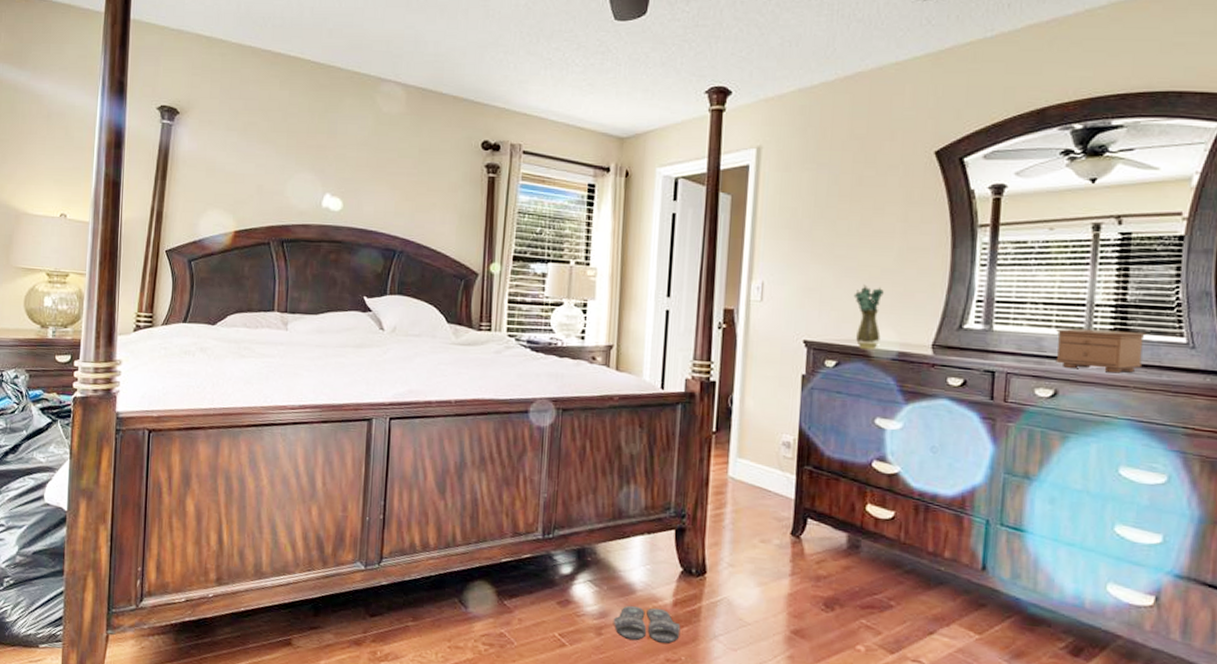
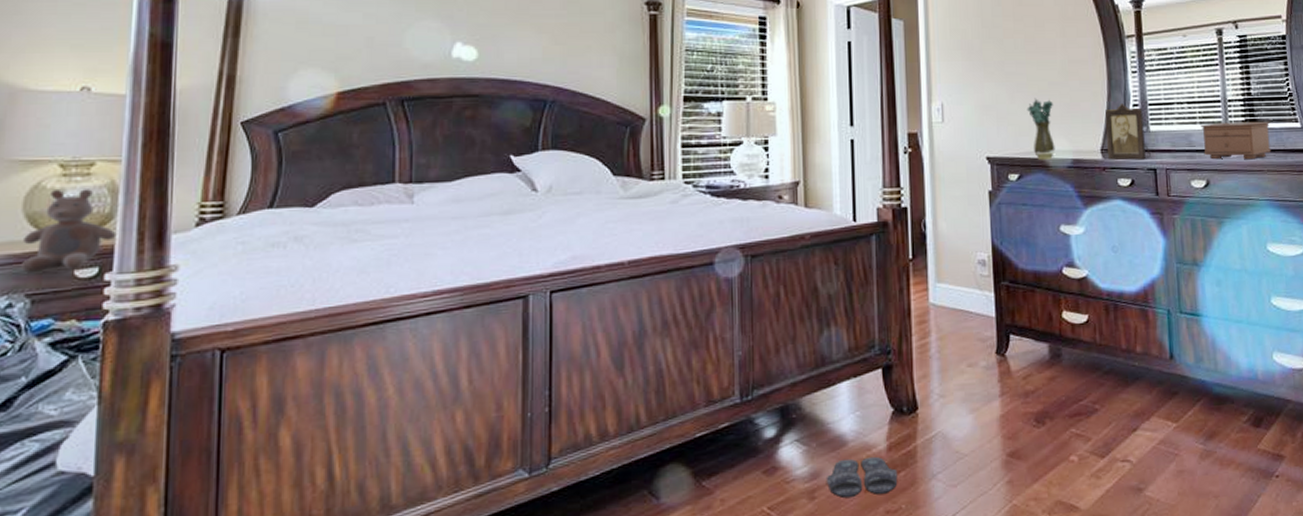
bear: none [23,293,82,355] -> present [20,189,117,274]
photo frame: none [939,297,992,361] -> present [1104,102,1152,161]

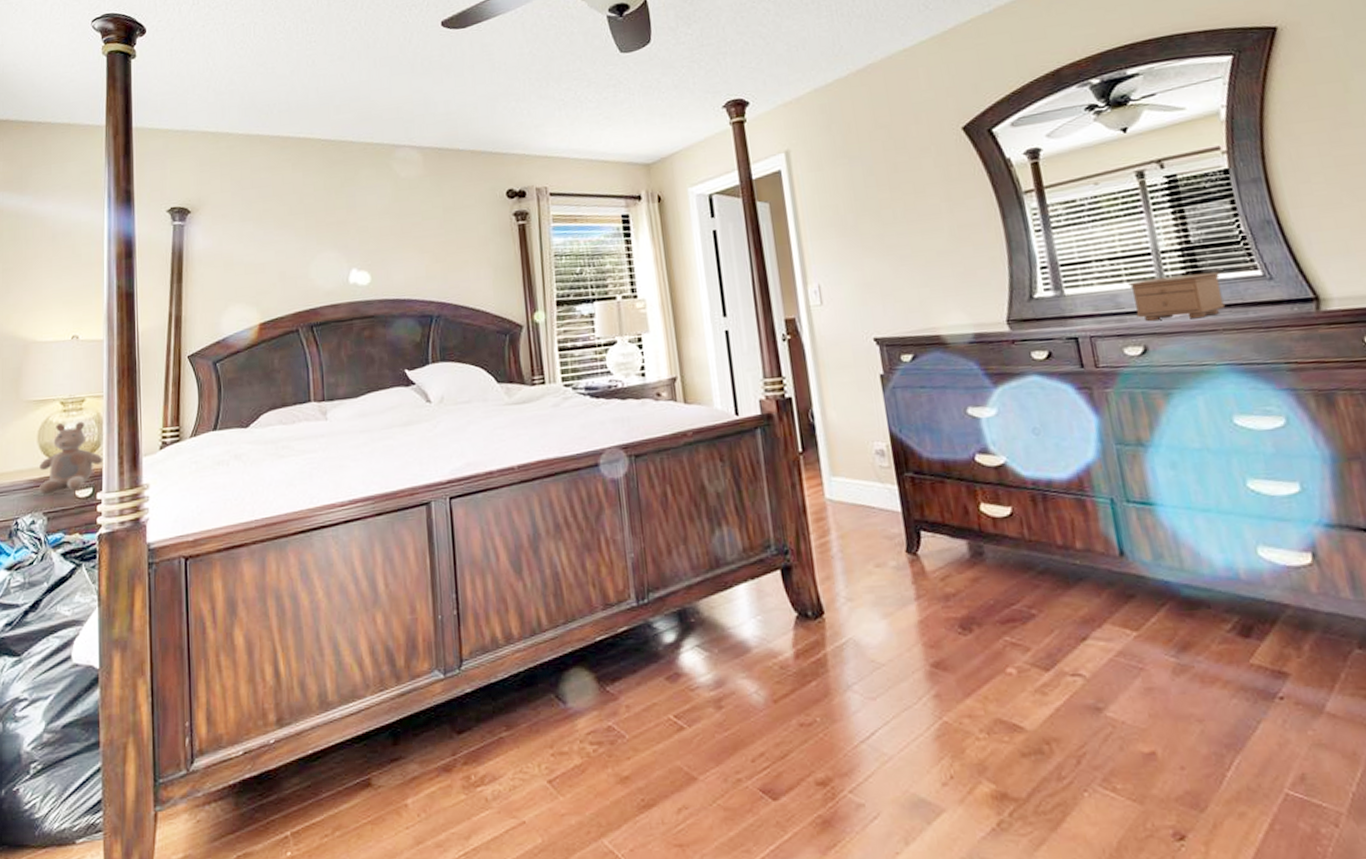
slippers: present [826,456,898,498] -> none [731,664,810,709]
vase: present [1027,98,1055,161] -> none [914,270,953,338]
photo frame: present [1104,102,1152,161] -> none [1007,266,1071,331]

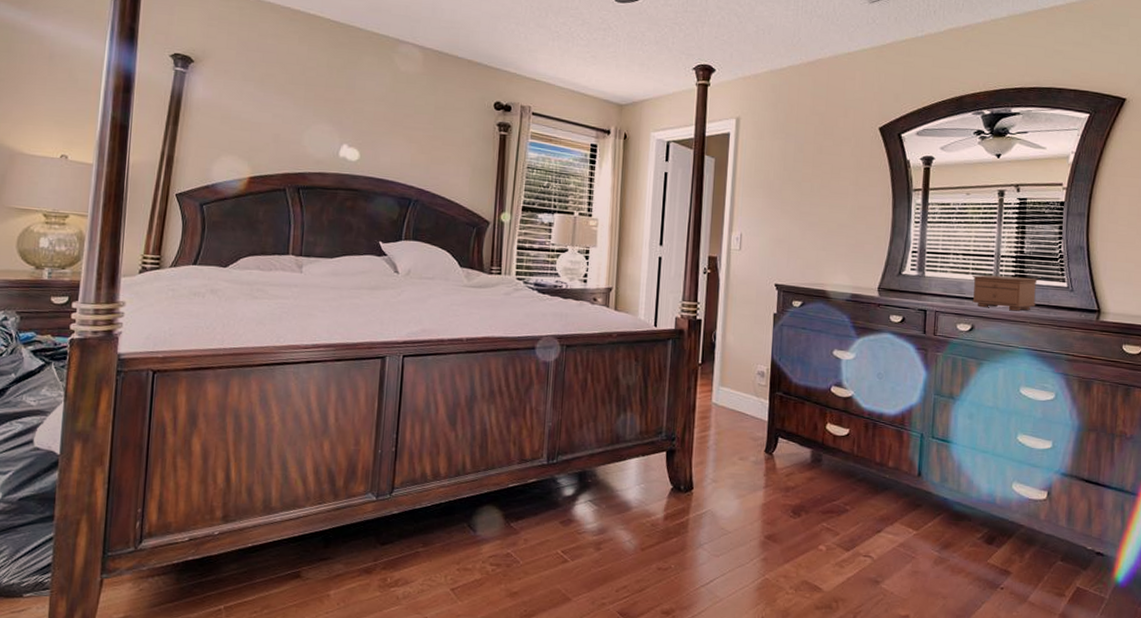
bear: present [38,421,103,495] -> none [13,234,82,297]

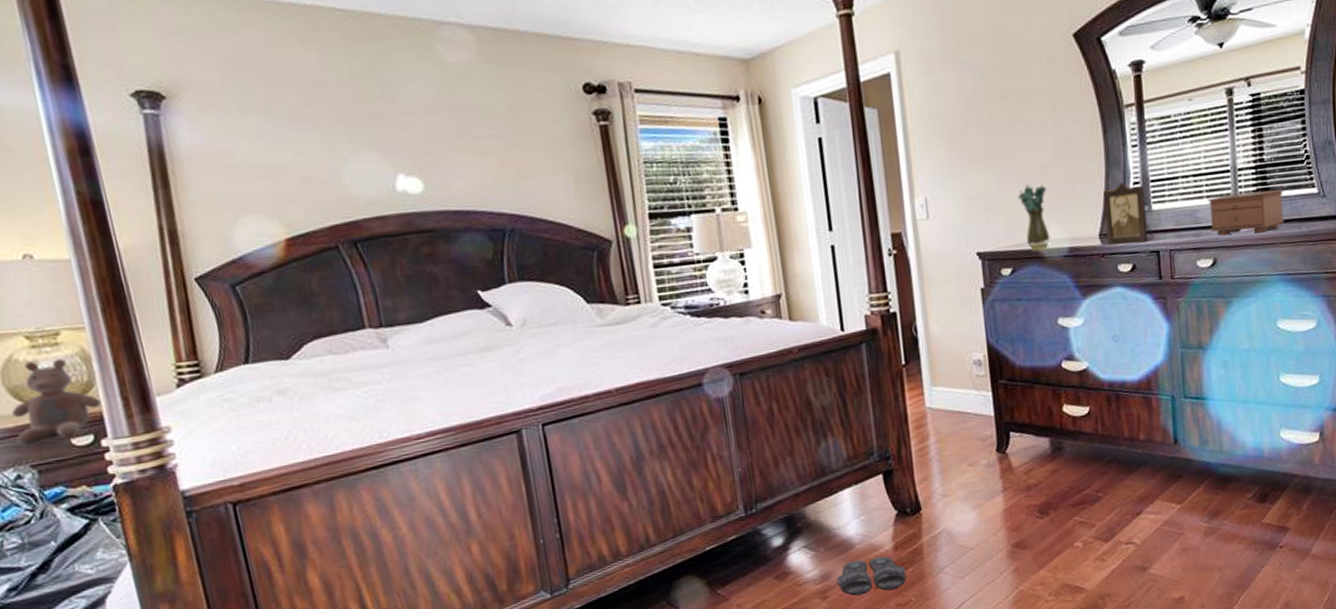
bear: none [13,234,82,297] -> present [12,358,102,445]
slippers: none [611,521,671,554] -> present [836,555,907,595]
vase: none [815,237,840,293] -> present [1017,184,1050,252]
photo frame: none [884,248,924,301] -> present [1102,181,1155,245]

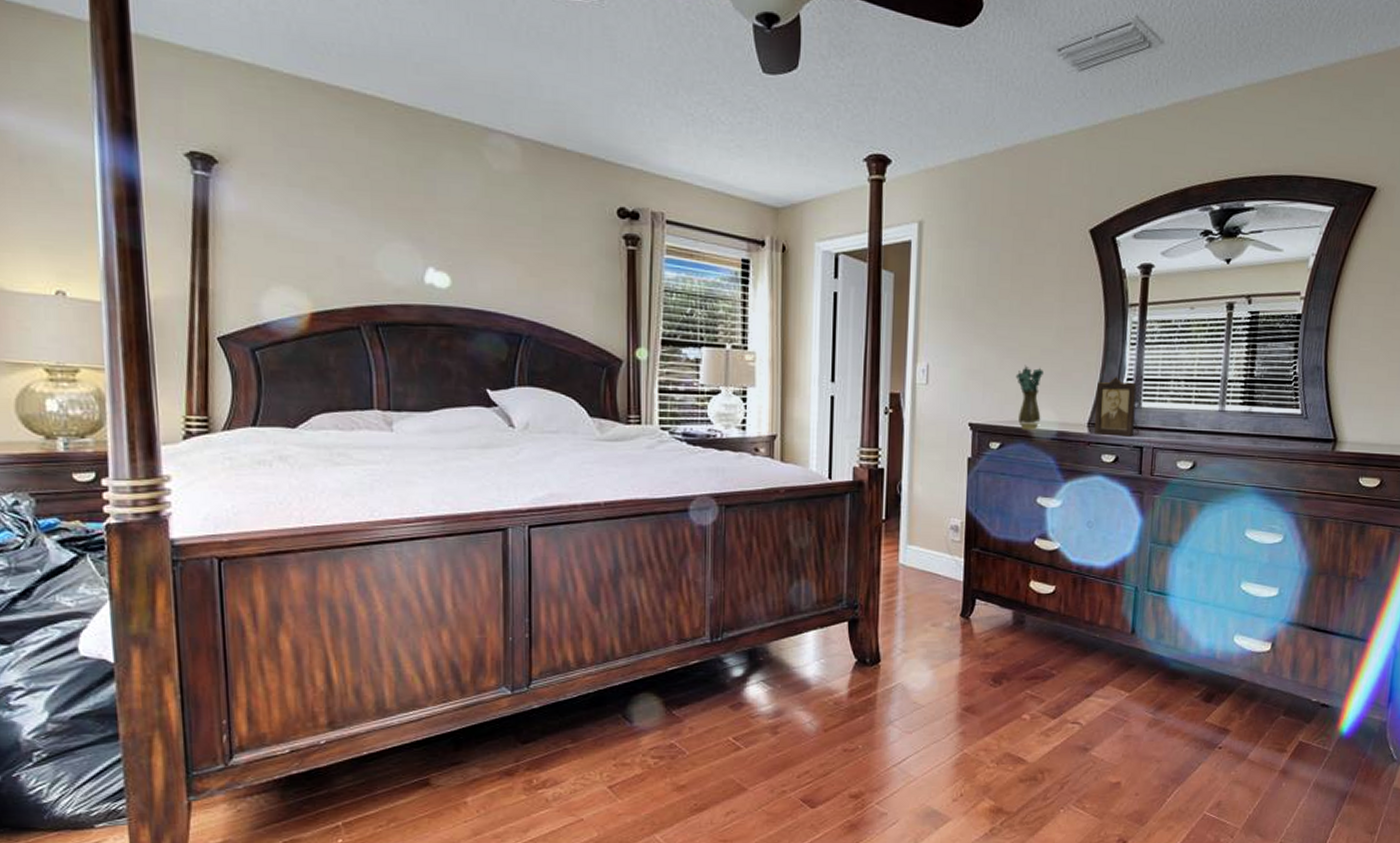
bear: present [12,358,102,445] -> none [20,394,108,474]
slippers: present [836,555,907,595] -> none [788,700,857,736]
jewelry box: present [1207,188,1285,236] -> none [1194,403,1270,444]

